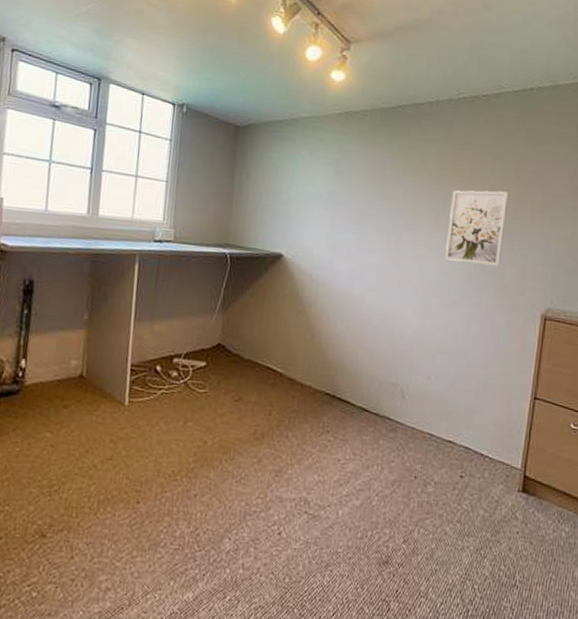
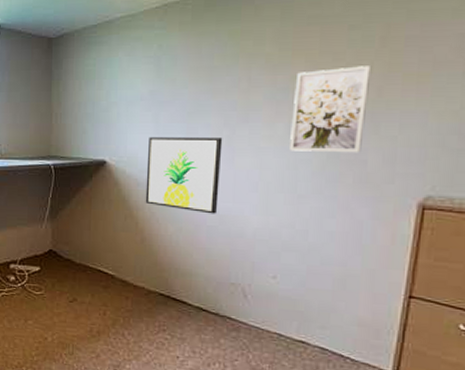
wall art: none [317,235,390,315] -> present [145,137,223,214]

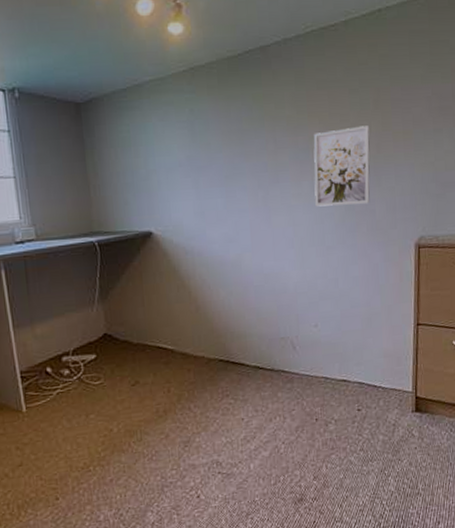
wall art: present [145,137,223,214] -> none [191,199,262,274]

